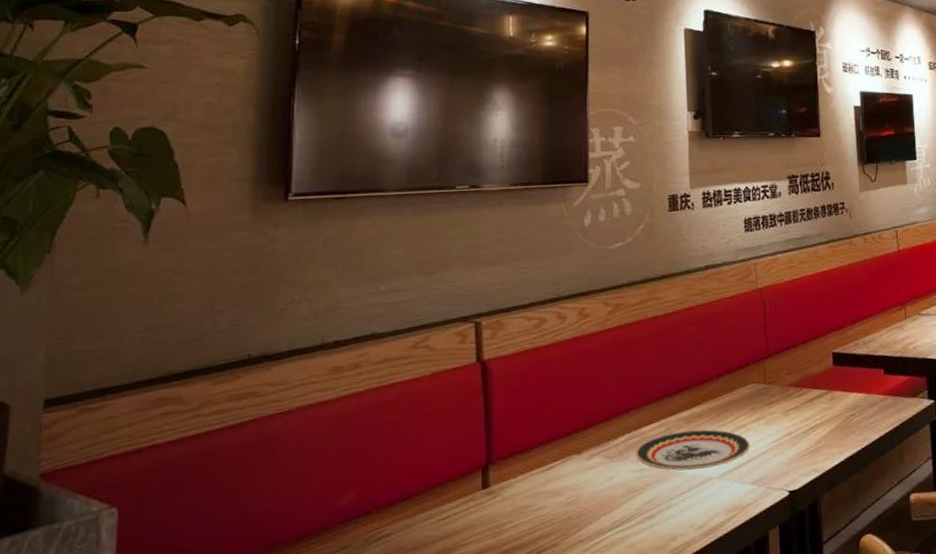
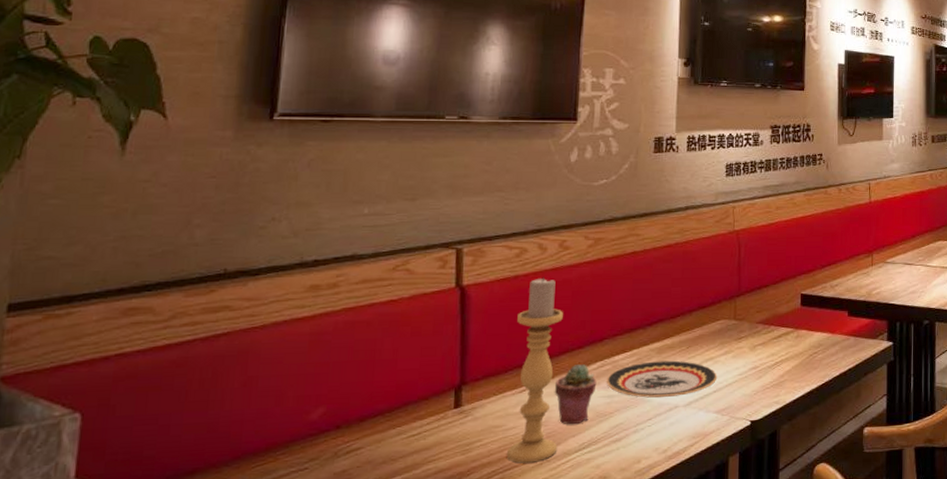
candle holder: none [538,346,590,545] -> present [506,276,563,463]
potted succulent: none [582,437,626,503] -> present [554,364,597,425]

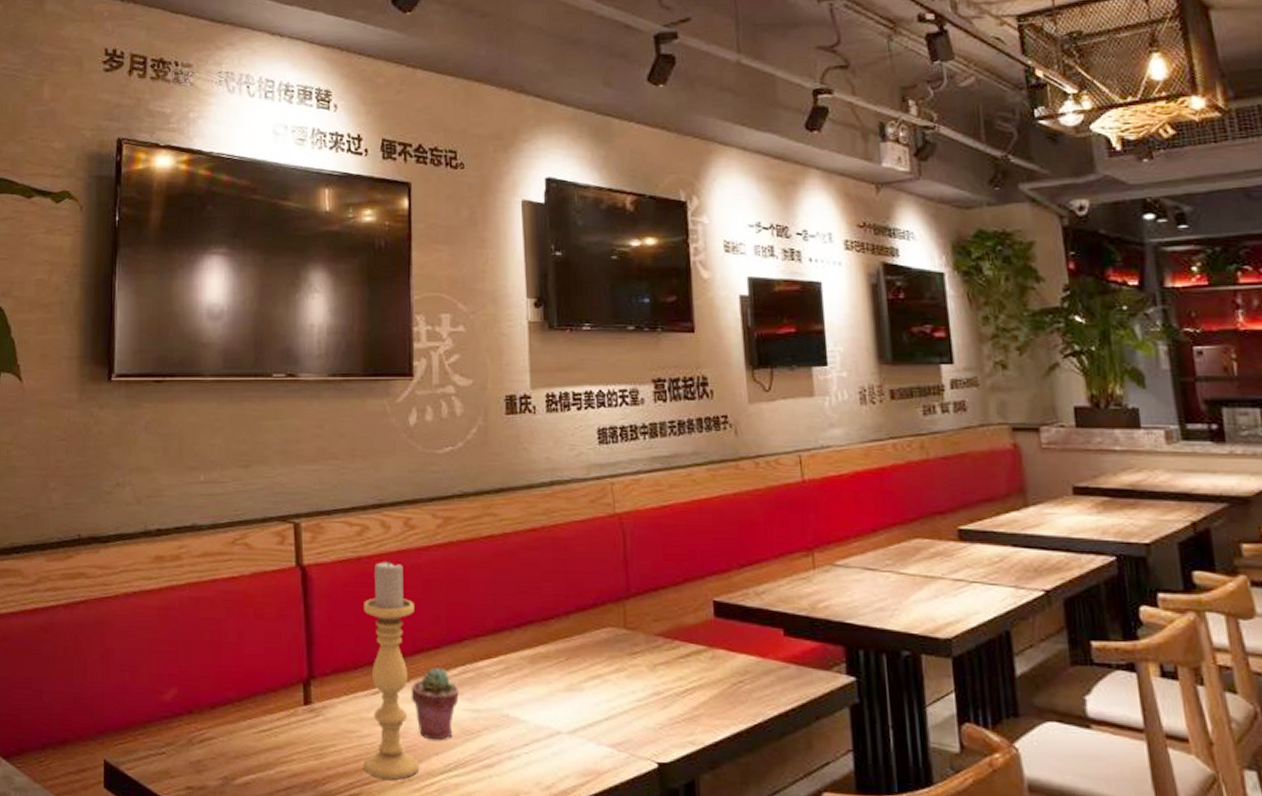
plate: present [606,360,718,398] -> none [469,672,609,720]

